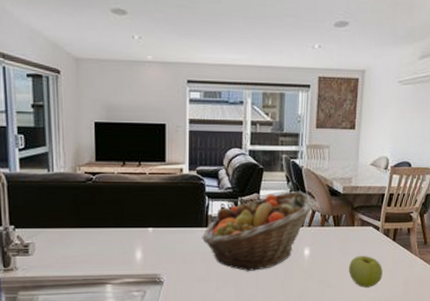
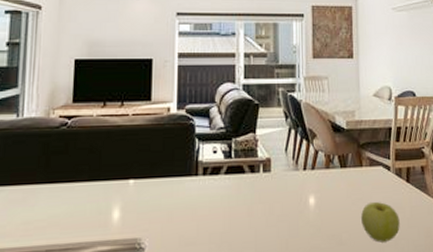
fruit basket: present [202,190,316,272] -> none [191,127,319,230]

